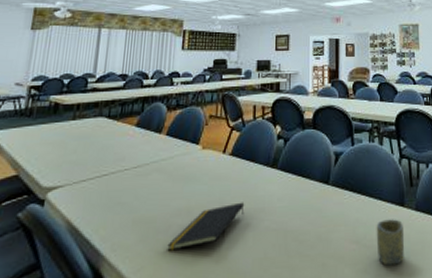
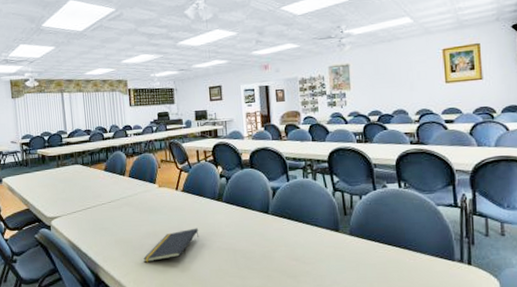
cup: present [376,219,405,266] -> none [313,242,341,278]

